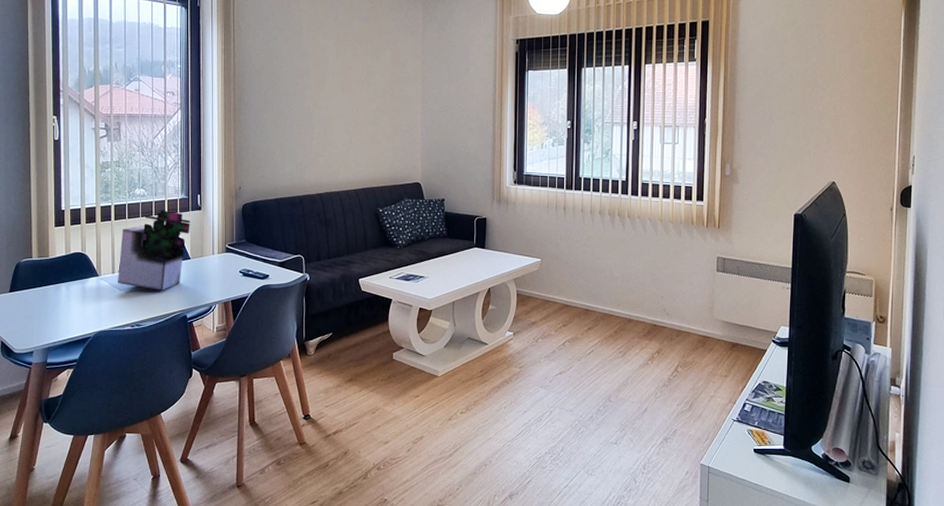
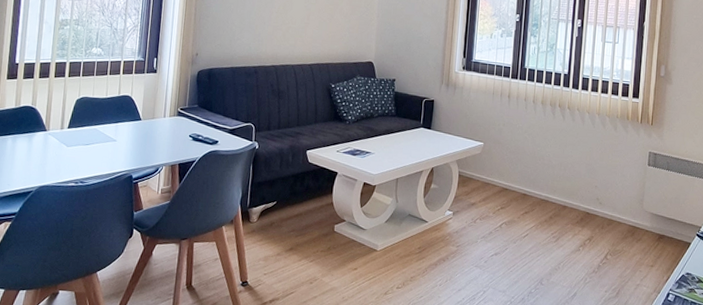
potted plant: present [117,211,190,290] -> none [65,71,145,149]

